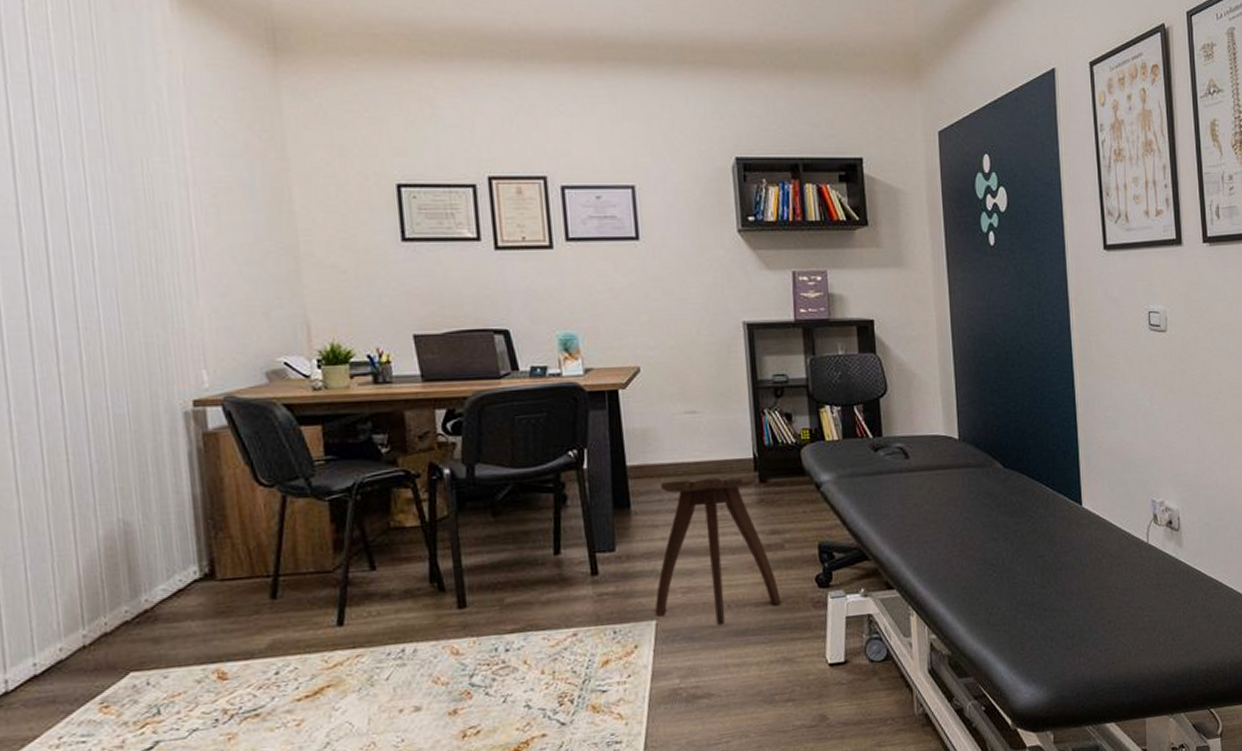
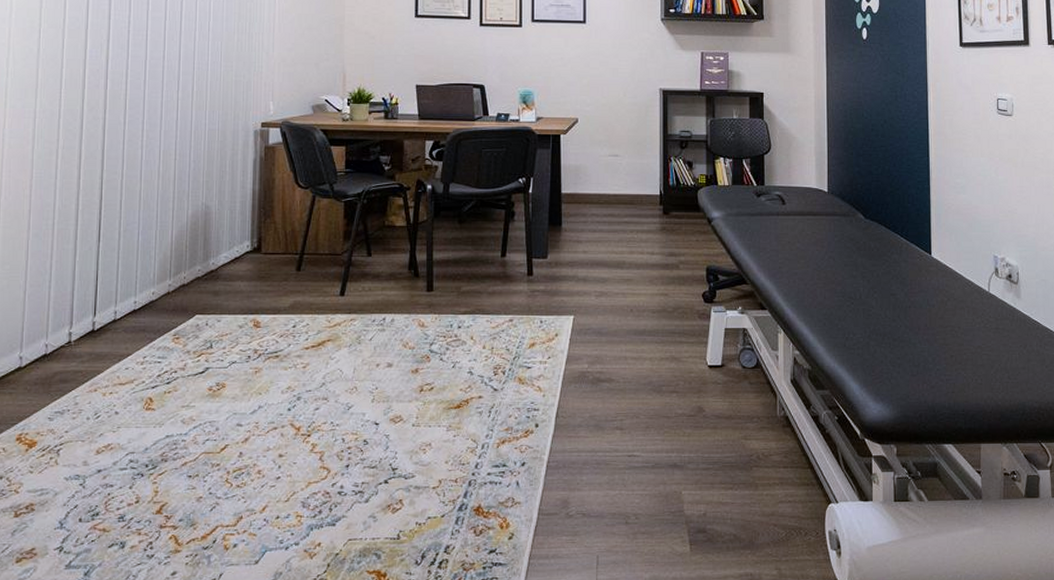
stool: present [655,476,782,626] -> none [573,207,673,325]

